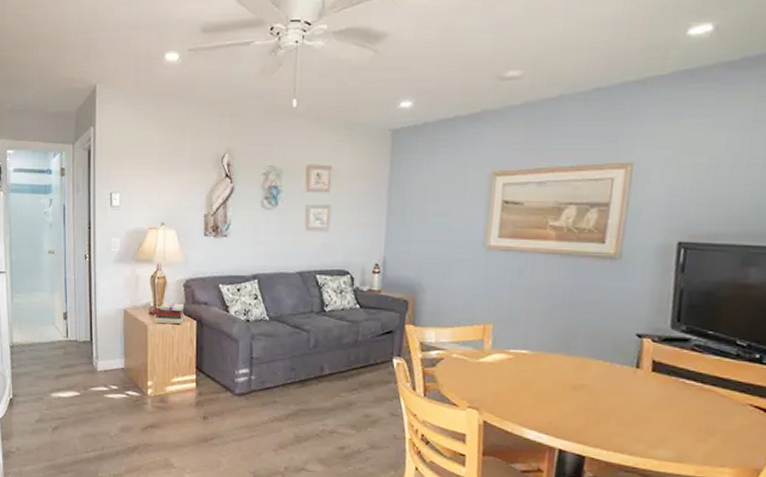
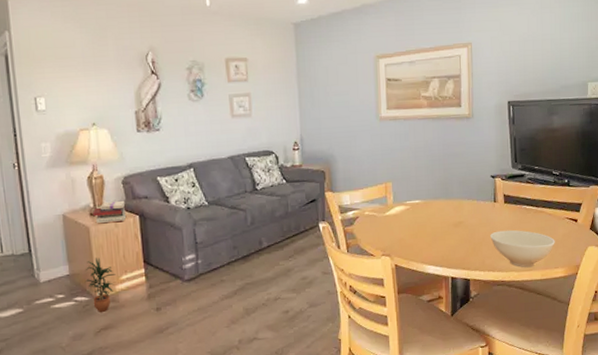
potted plant: none [139,356,167,410] -> present [85,257,116,312]
bowl: none [623,404,726,459] -> present [490,230,555,268]

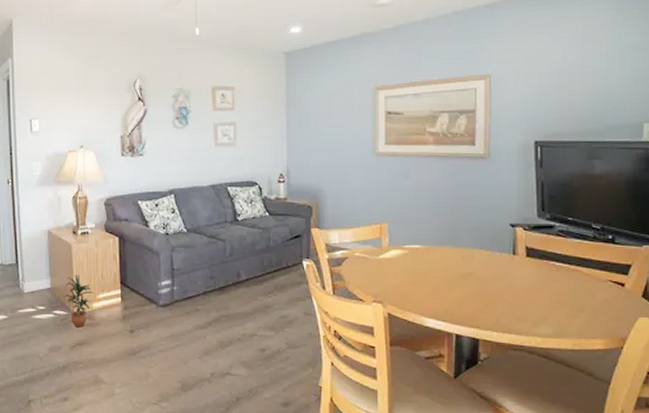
books: present [92,200,127,223] -> none [75,221,107,242]
bowl: present [490,230,555,268] -> none [507,288,593,334]

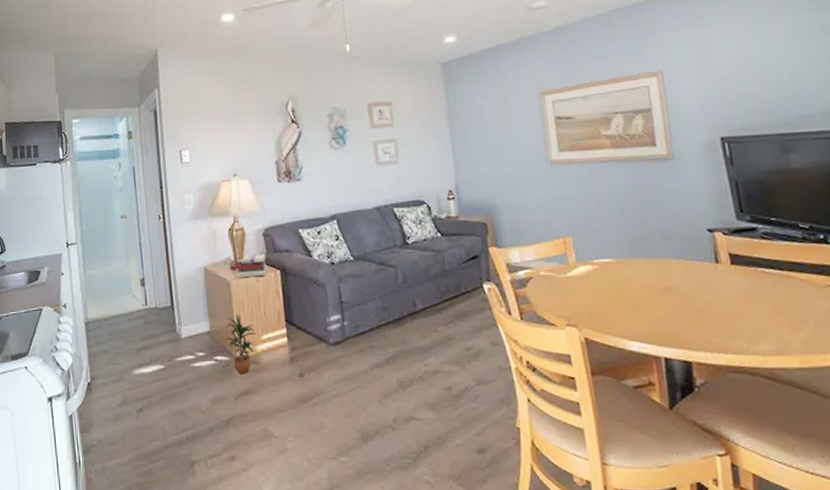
books: none [75,221,107,242] -> present [233,253,268,278]

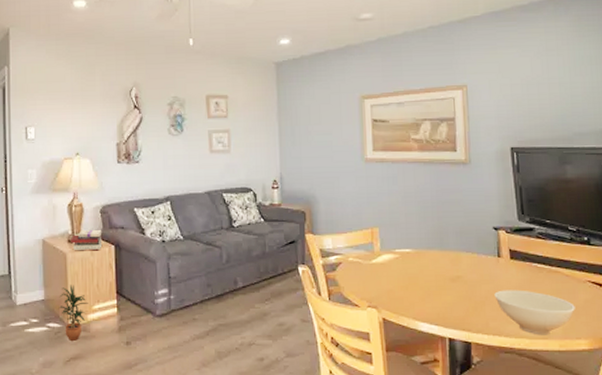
bowl: none [715,299,816,351] -> present [494,289,575,335]

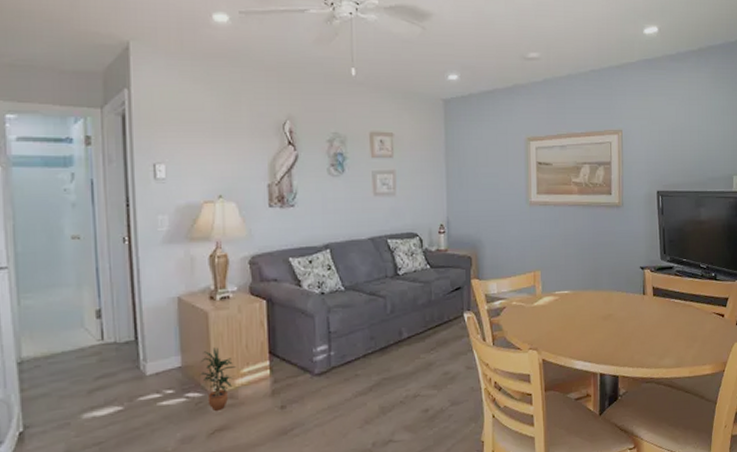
books: present [70,229,103,251] -> none [212,282,252,308]
bowl: present [494,289,575,335] -> none [639,324,703,364]

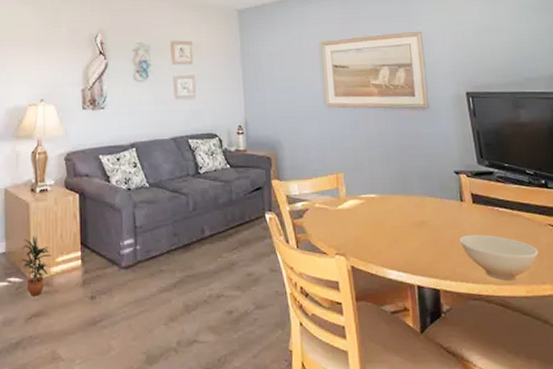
bowl: none [639,324,703,364] -> present [459,234,539,281]

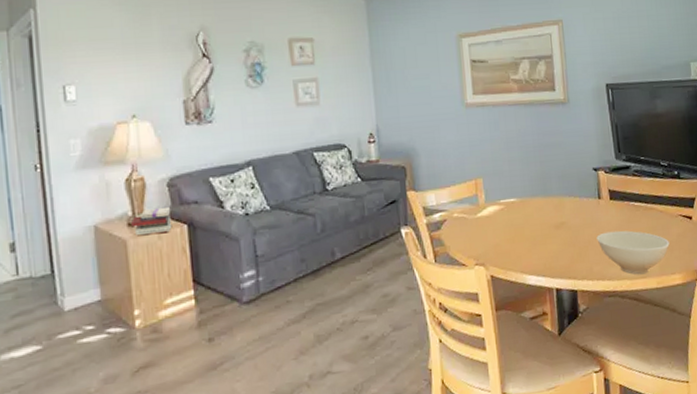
potted plant: present [21,236,52,296] -> none [120,277,159,347]
books: none [33,177,67,200] -> present [130,206,173,235]

